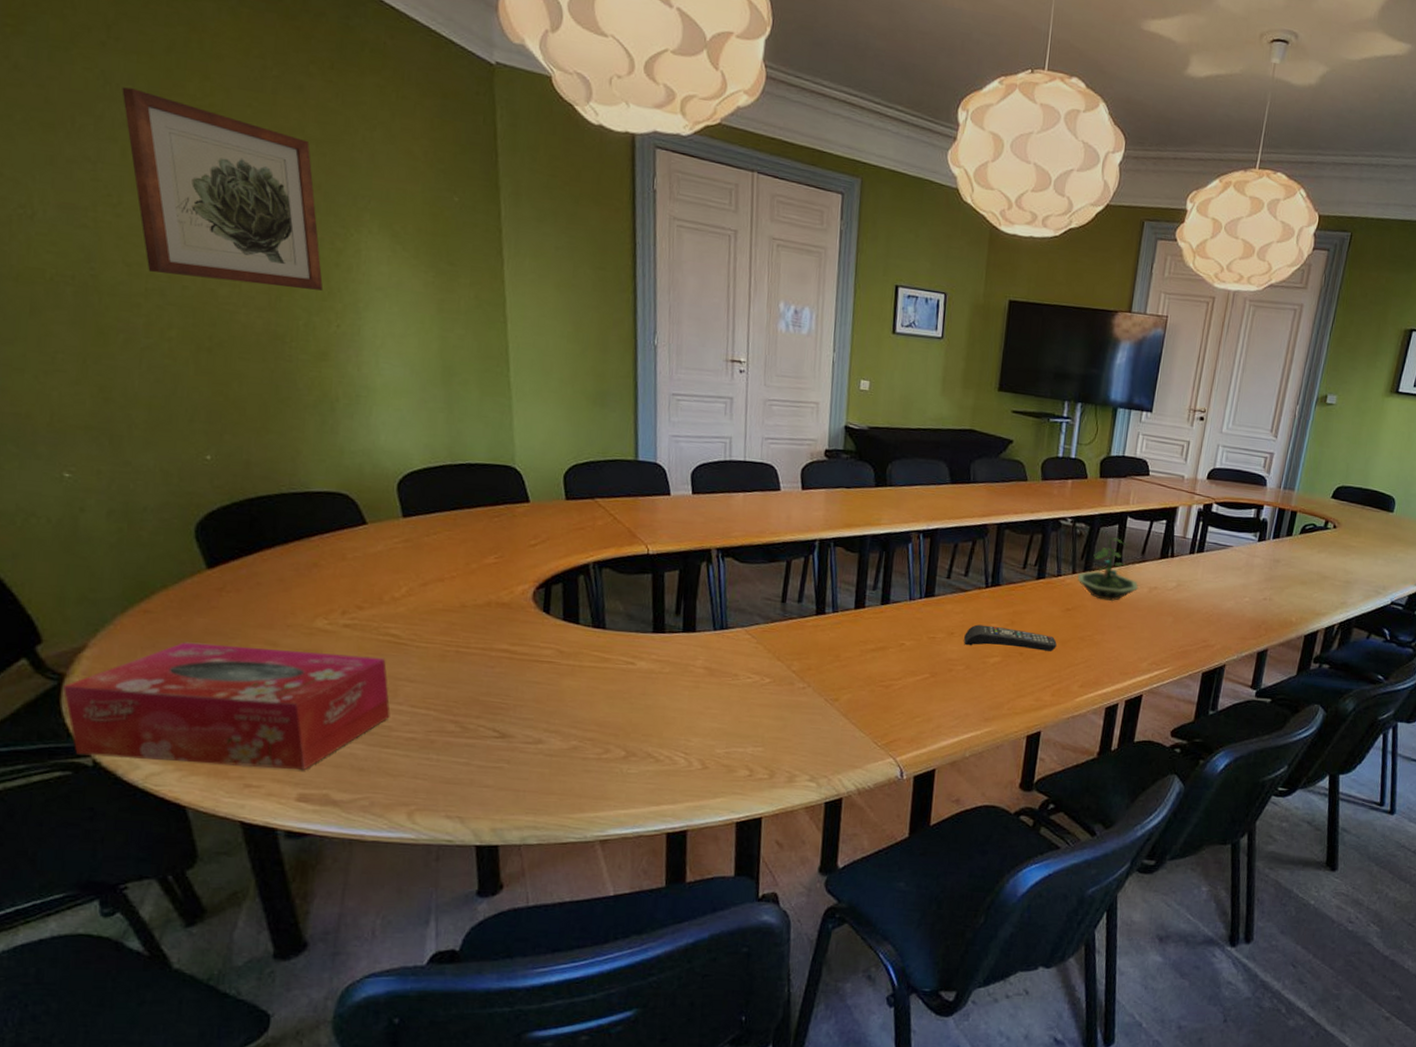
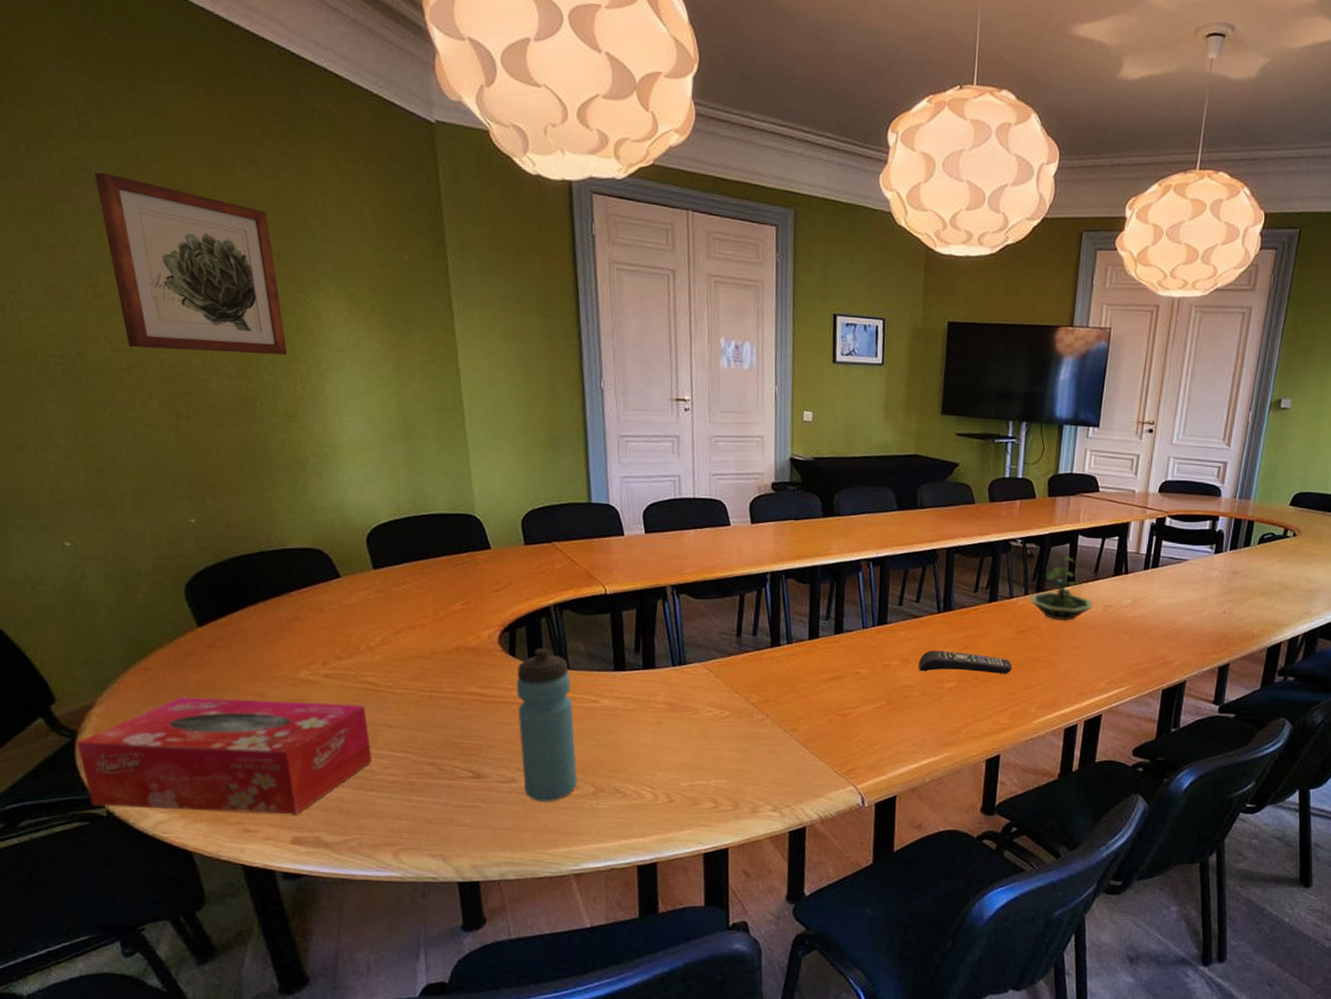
water bottle: none [548,606,609,765] -> present [516,648,578,802]

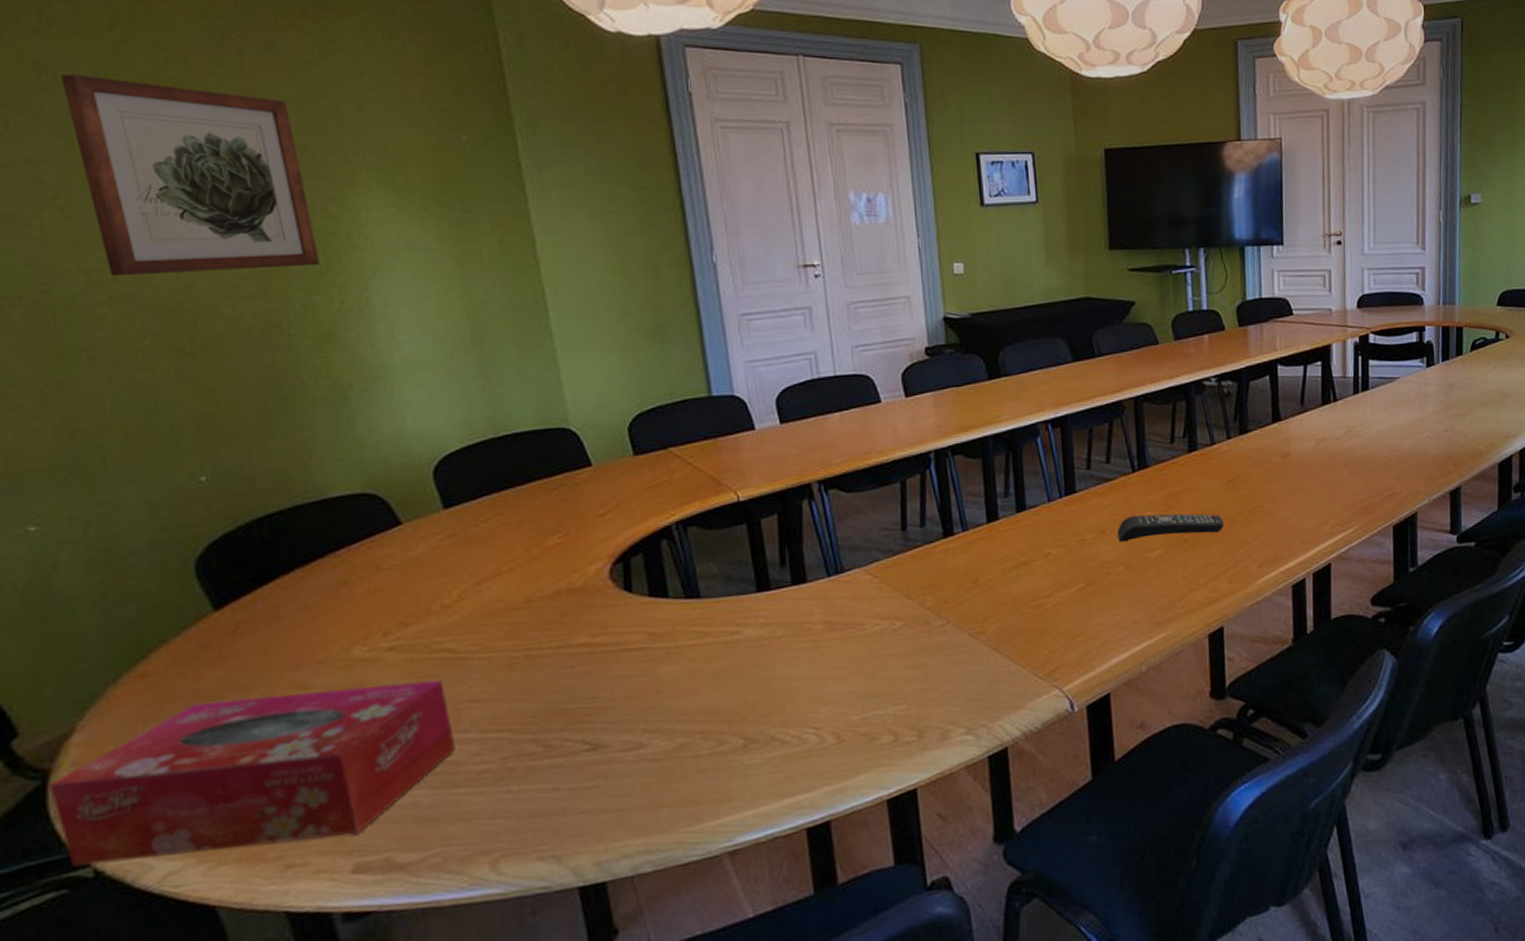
water bottle: present [516,648,578,802] -> none [635,576,722,768]
terrarium: present [1030,556,1093,622] -> none [1234,390,1305,464]

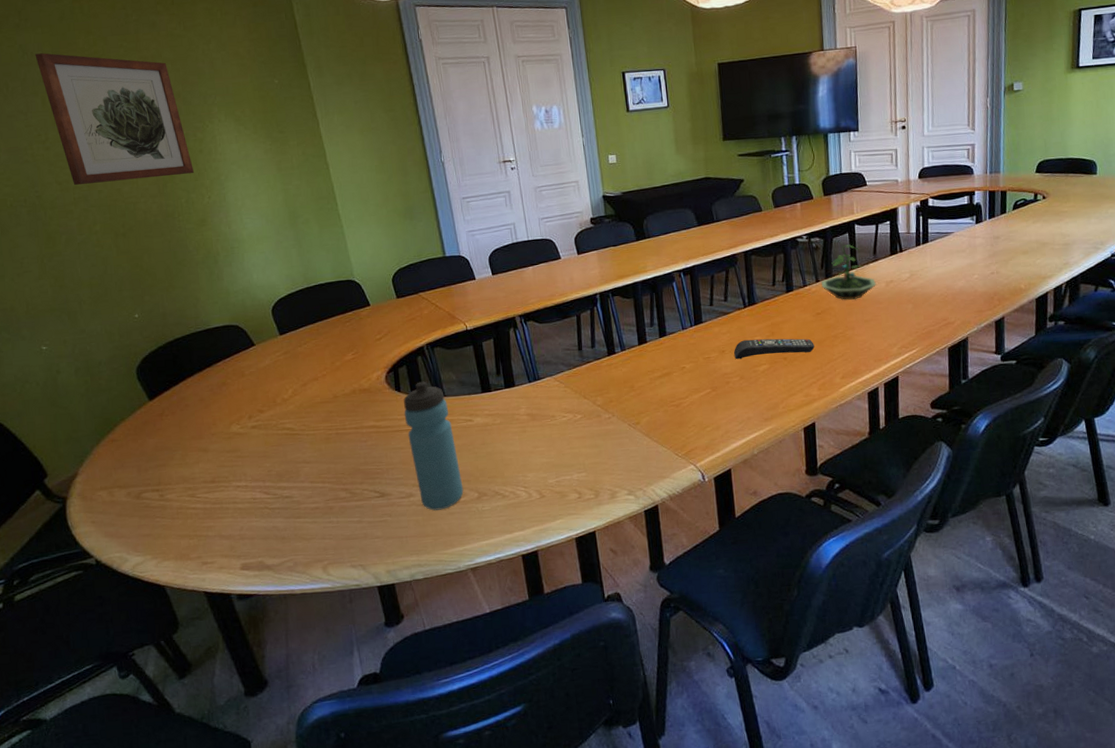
tissue box: present [48,679,456,867] -> none [66,447,297,557]
water bottle: none [635,576,722,768] -> present [403,381,464,511]
terrarium: none [1234,390,1305,464] -> present [821,244,877,300]

